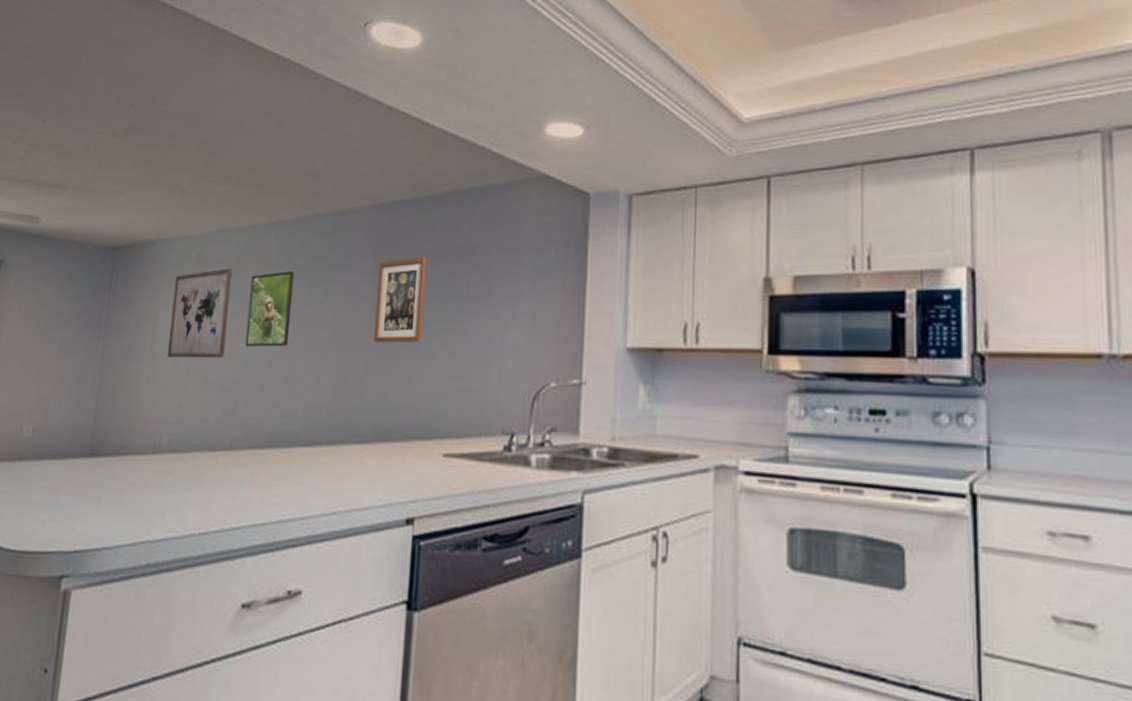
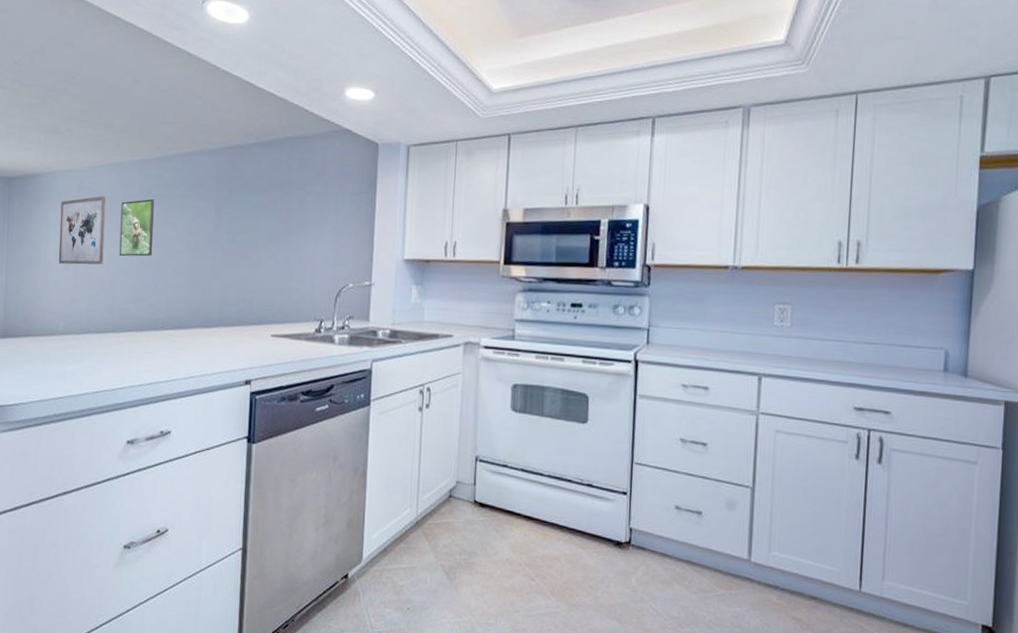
wall art: present [373,257,426,343] -> none [217,190,256,254]

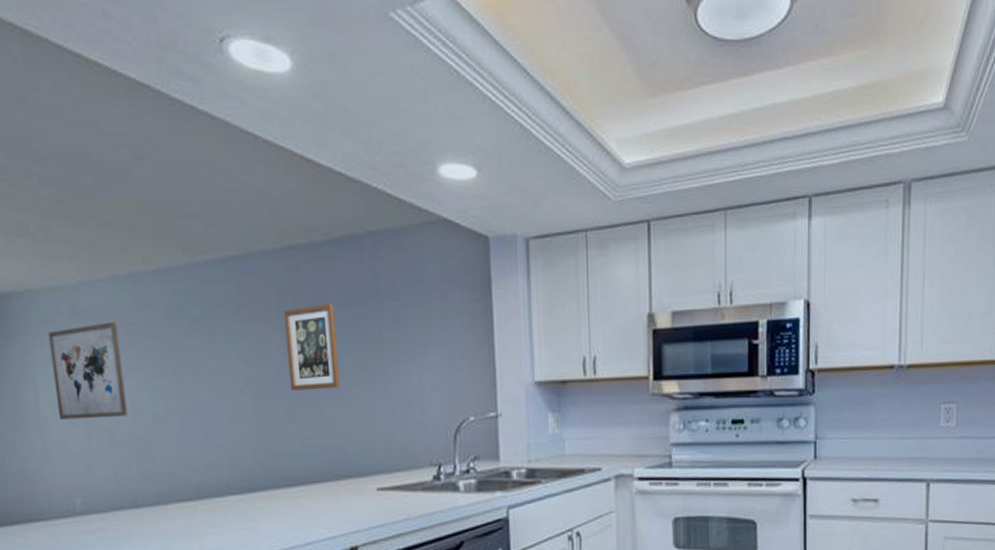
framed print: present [119,199,154,257] -> none [141,323,199,404]
wall art: none [217,190,256,254] -> present [283,304,341,390]

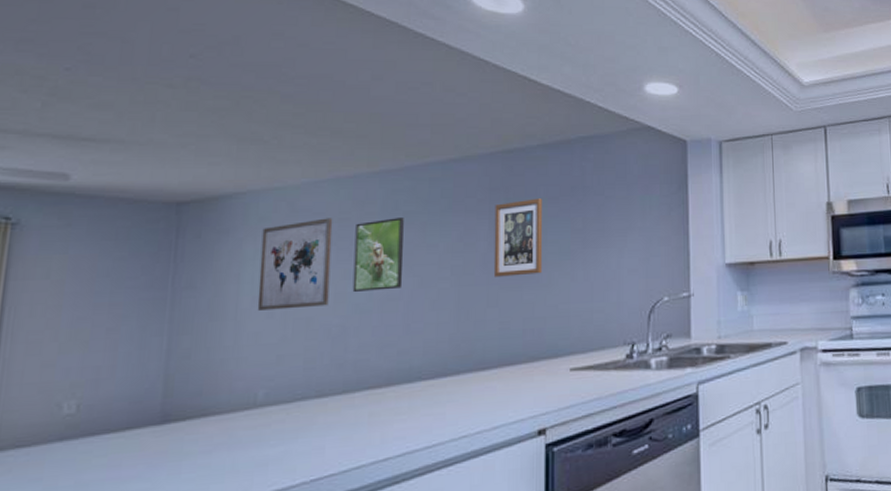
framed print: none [141,323,199,404] -> present [352,218,404,293]

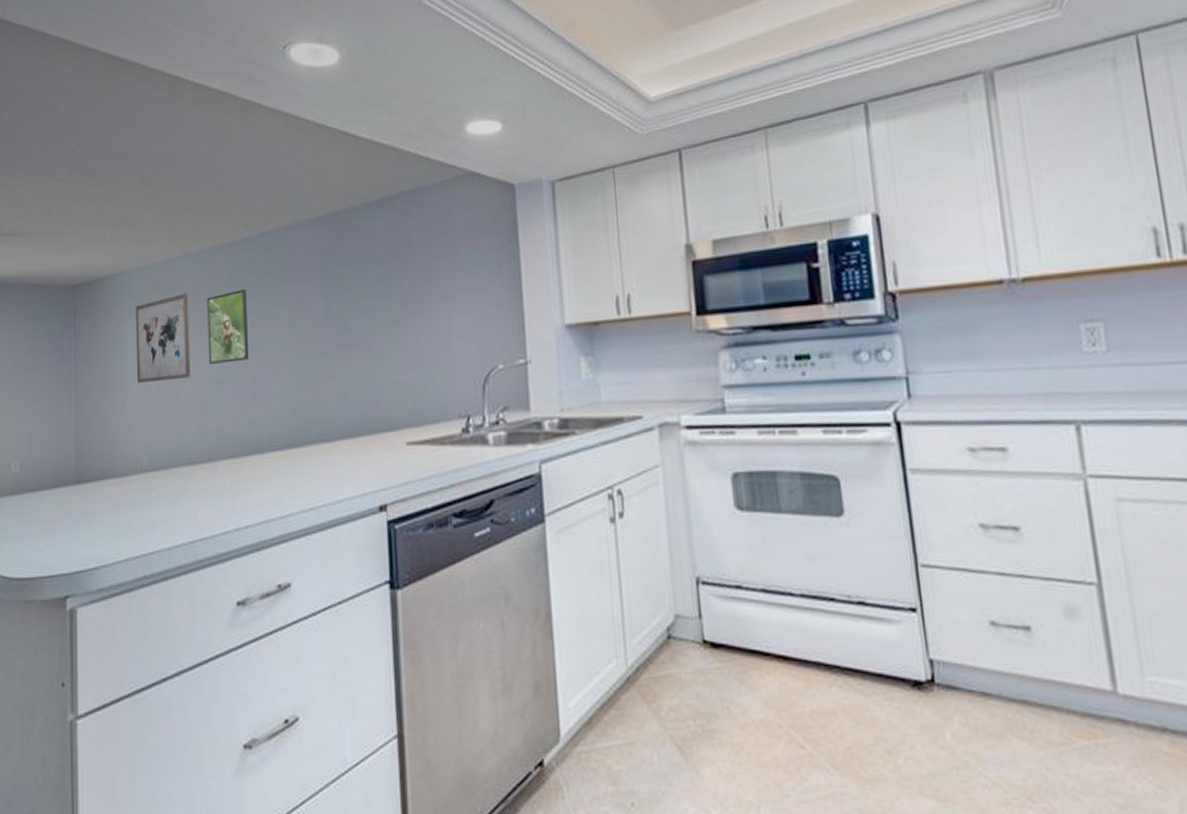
wall art: present [493,198,543,277] -> none [325,262,374,347]

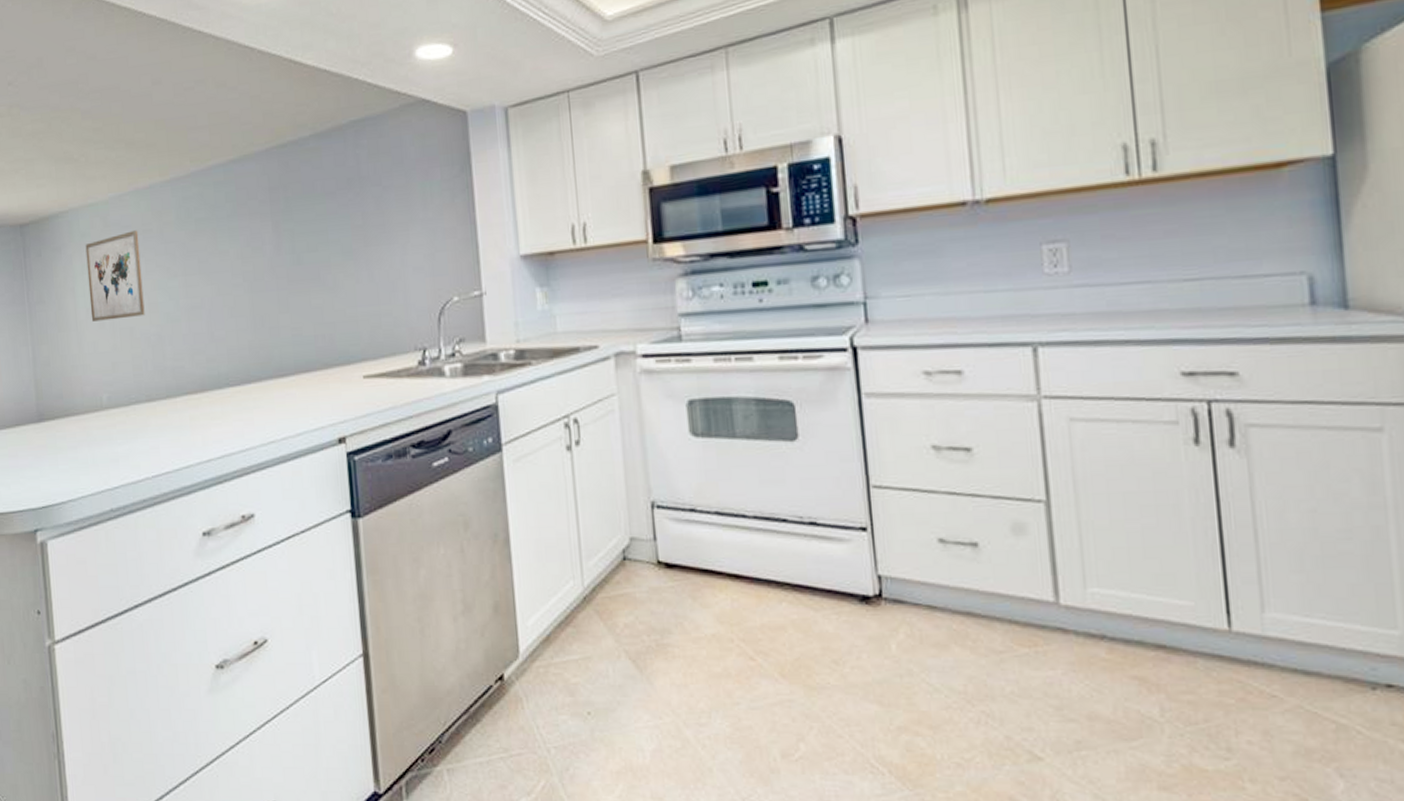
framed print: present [207,289,250,365] -> none [157,225,203,303]

